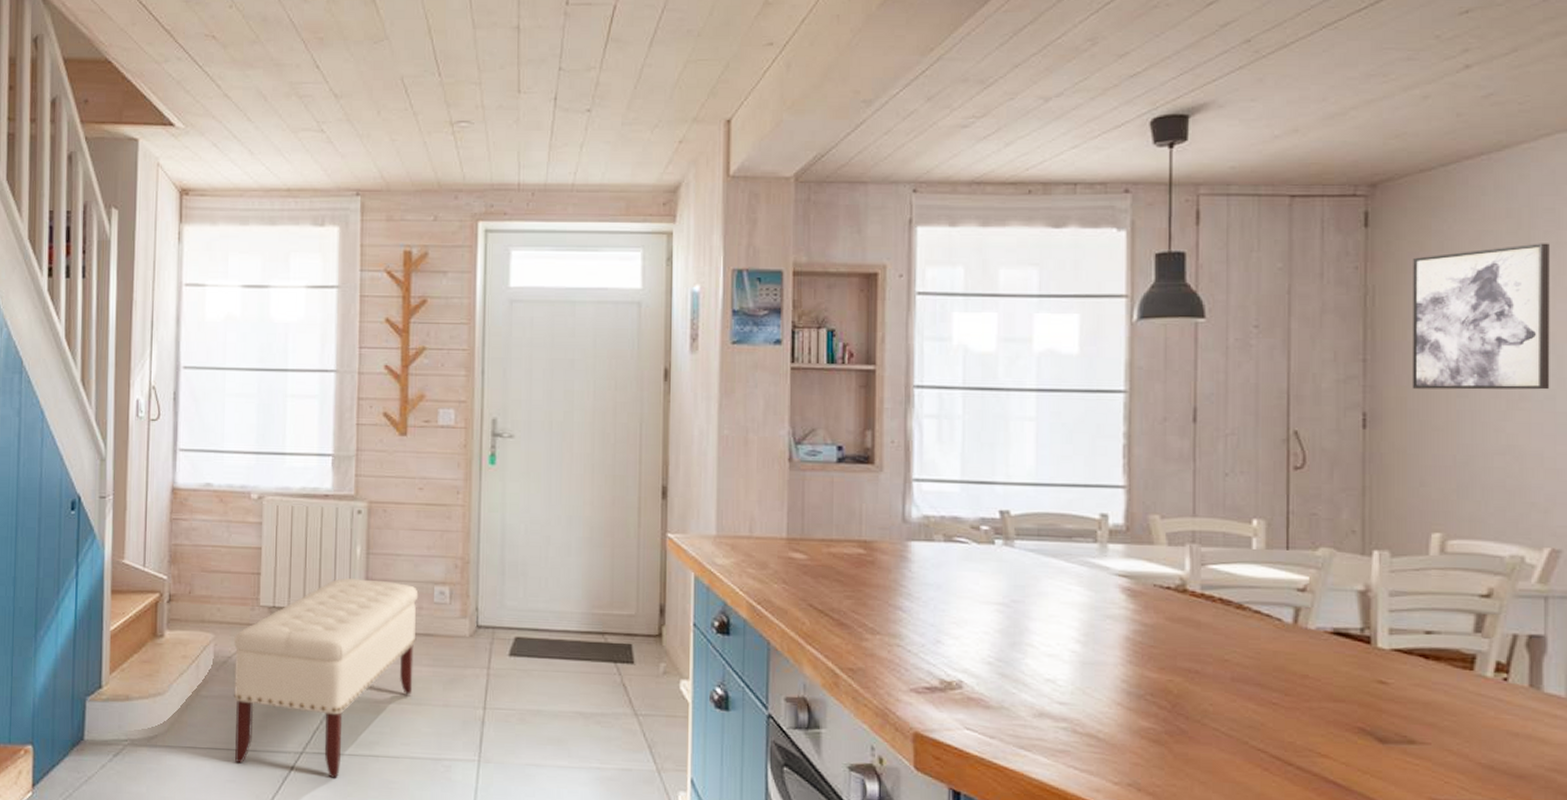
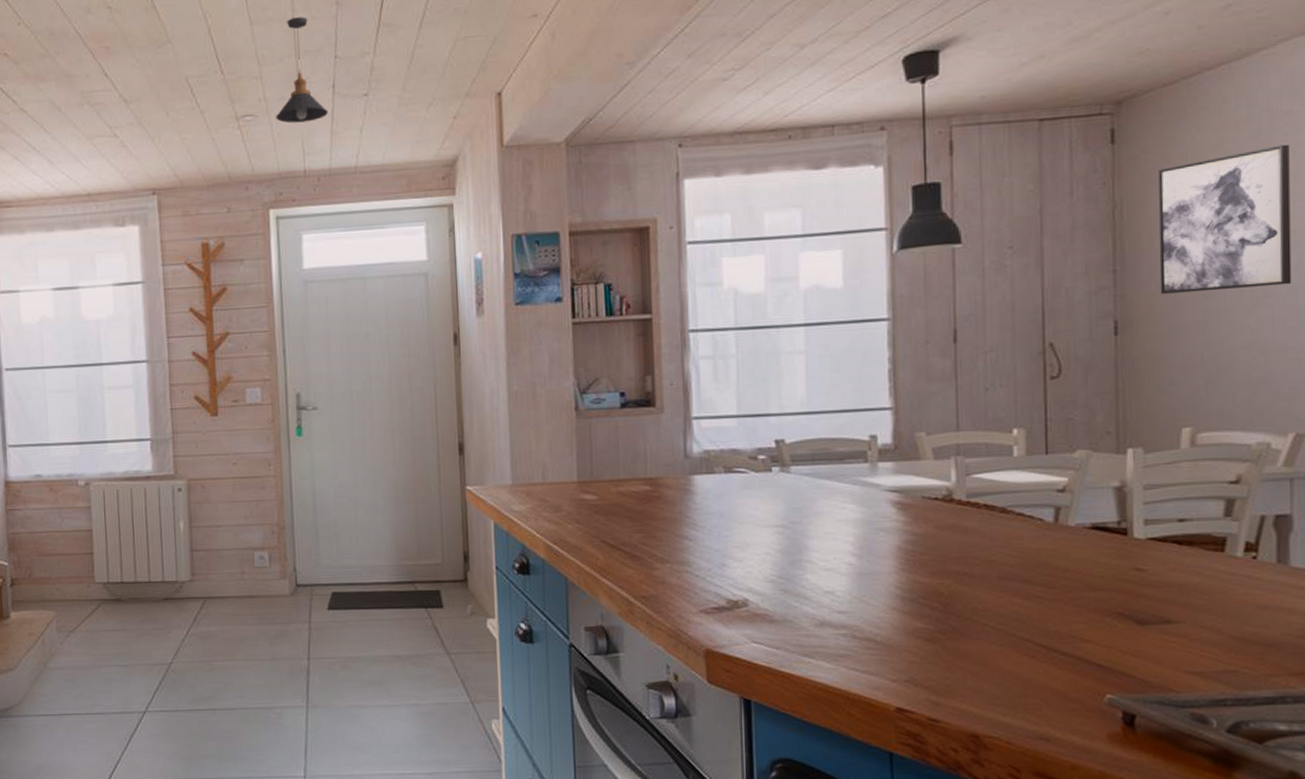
bench: present [233,578,419,778] -> none [74,551,242,732]
pendant light: none [493,25,549,133] -> present [276,17,329,124]

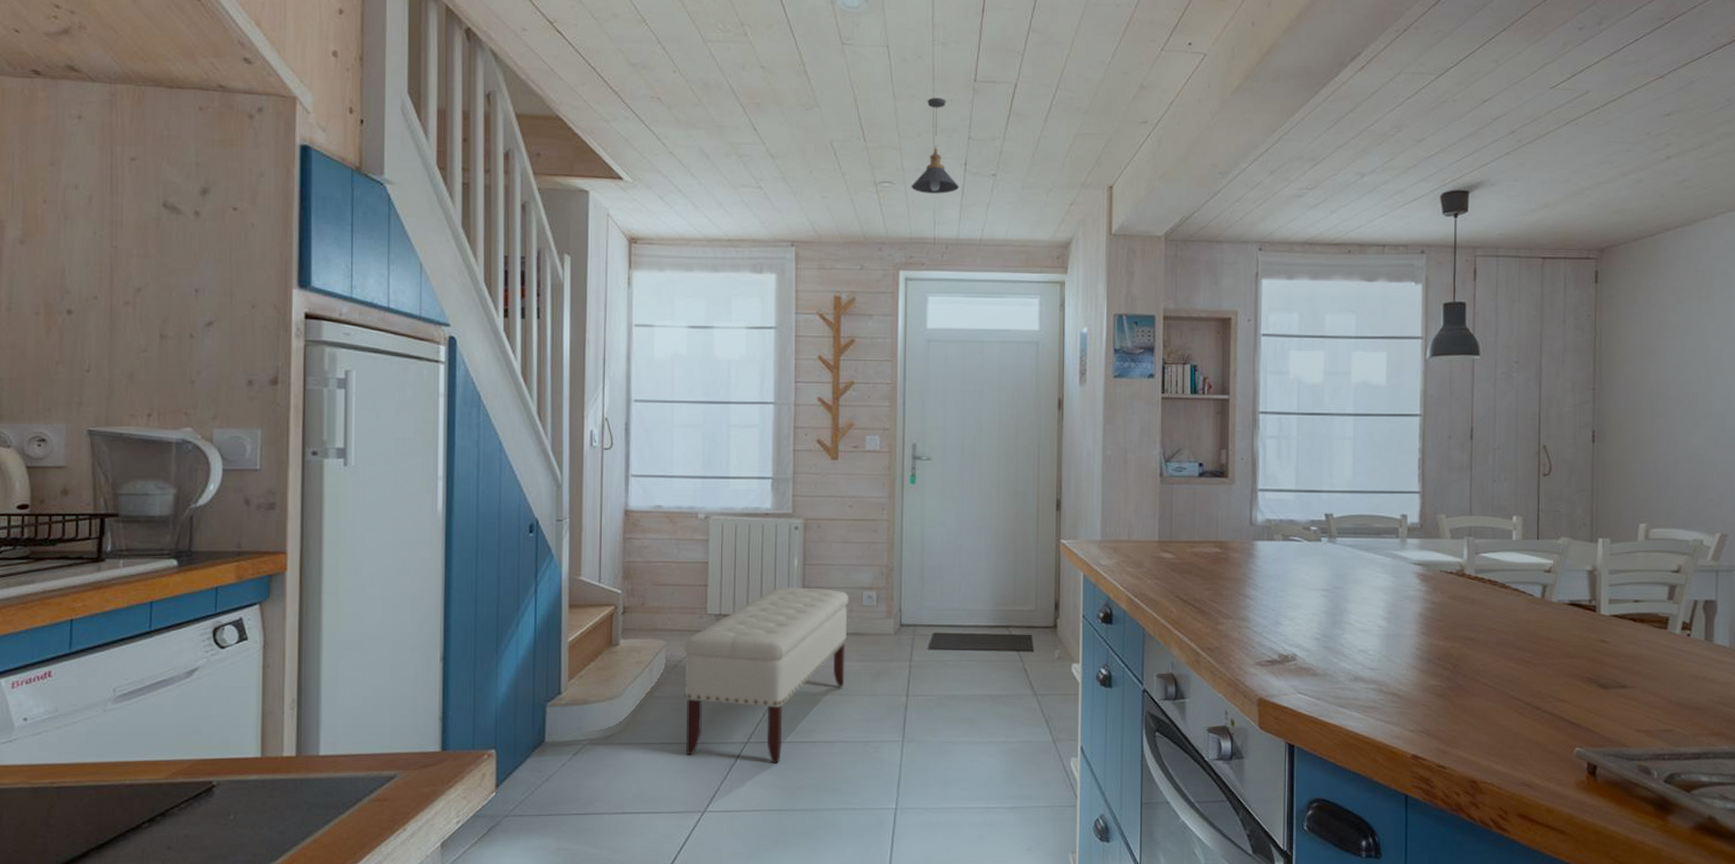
bench: none [74,551,242,732] -> present [684,587,849,763]
wall art: present [1159,144,1292,294] -> none [1627,297,1723,412]

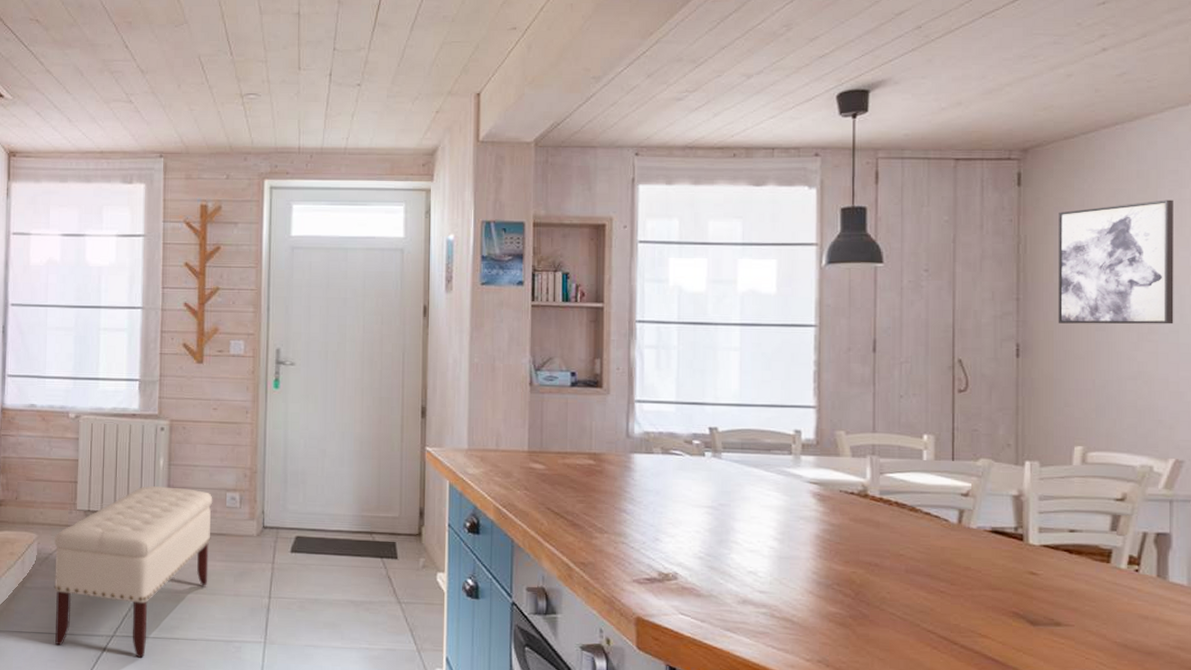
pendant light: present [911,98,960,194] -> none [277,11,325,104]
wall art: none [1627,297,1723,412] -> present [1058,199,1174,325]

